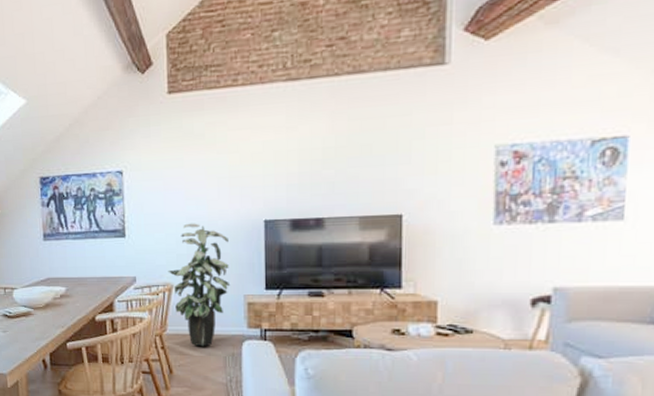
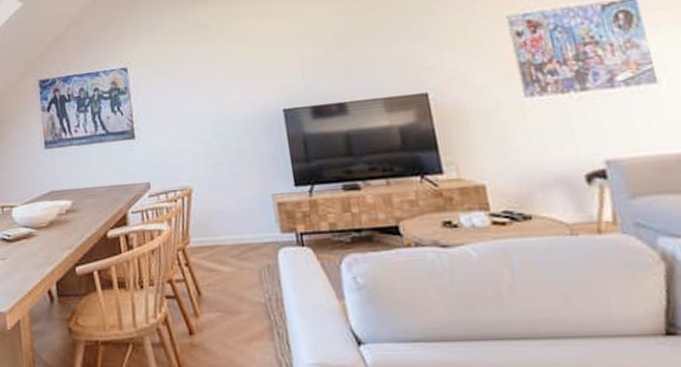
indoor plant: present [168,223,231,347] -> none [184,117,256,260]

